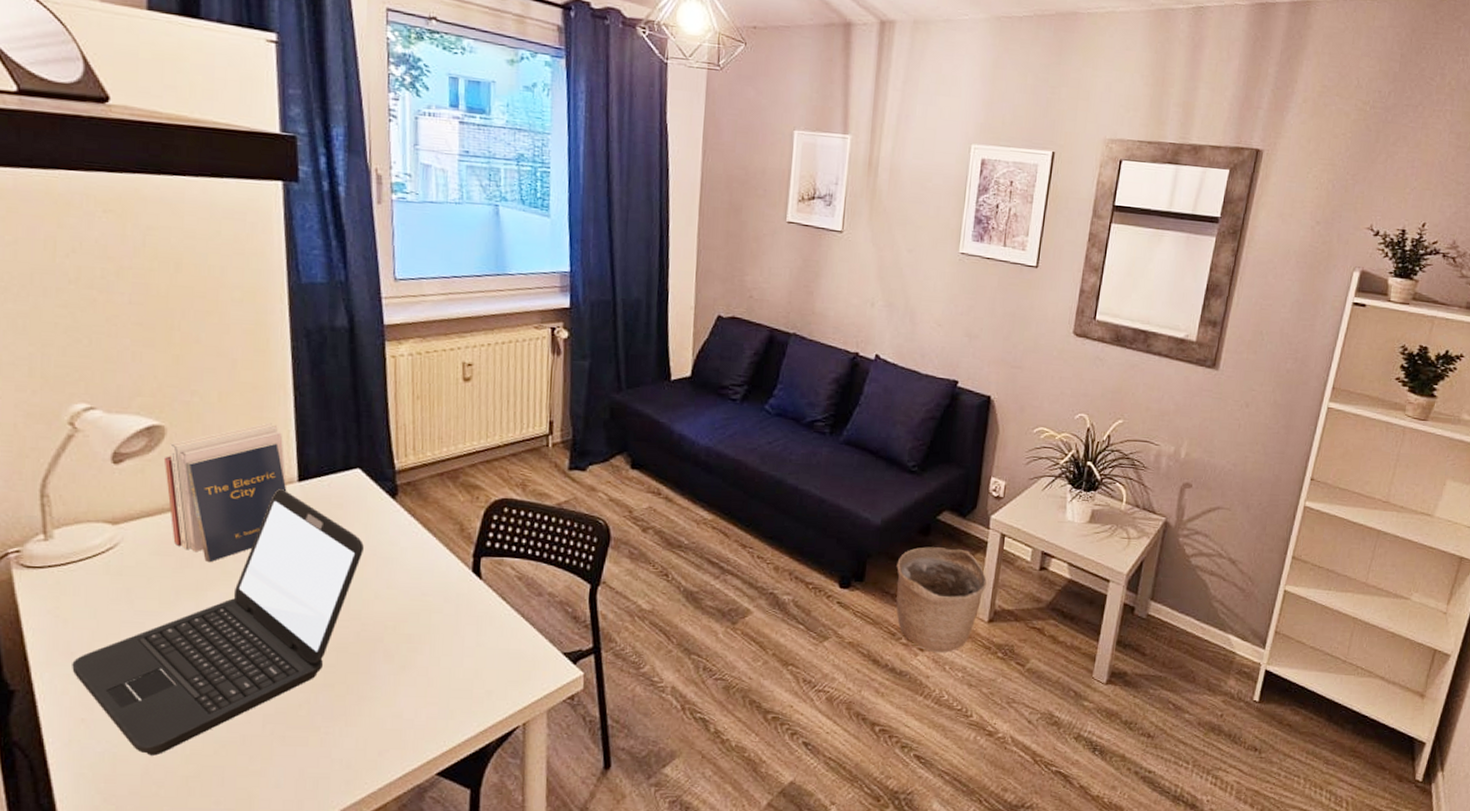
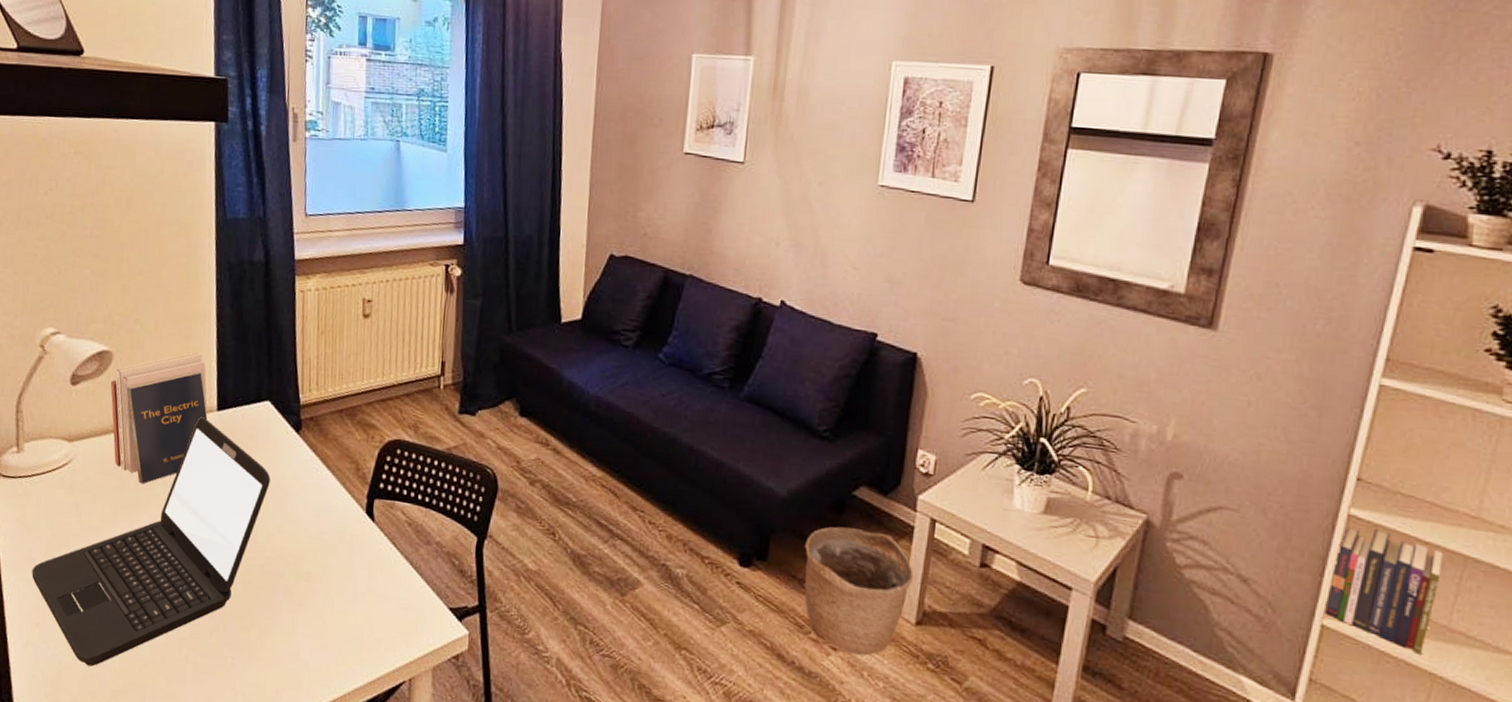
books: none [1287,515,1365,605] -> present [1324,526,1444,655]

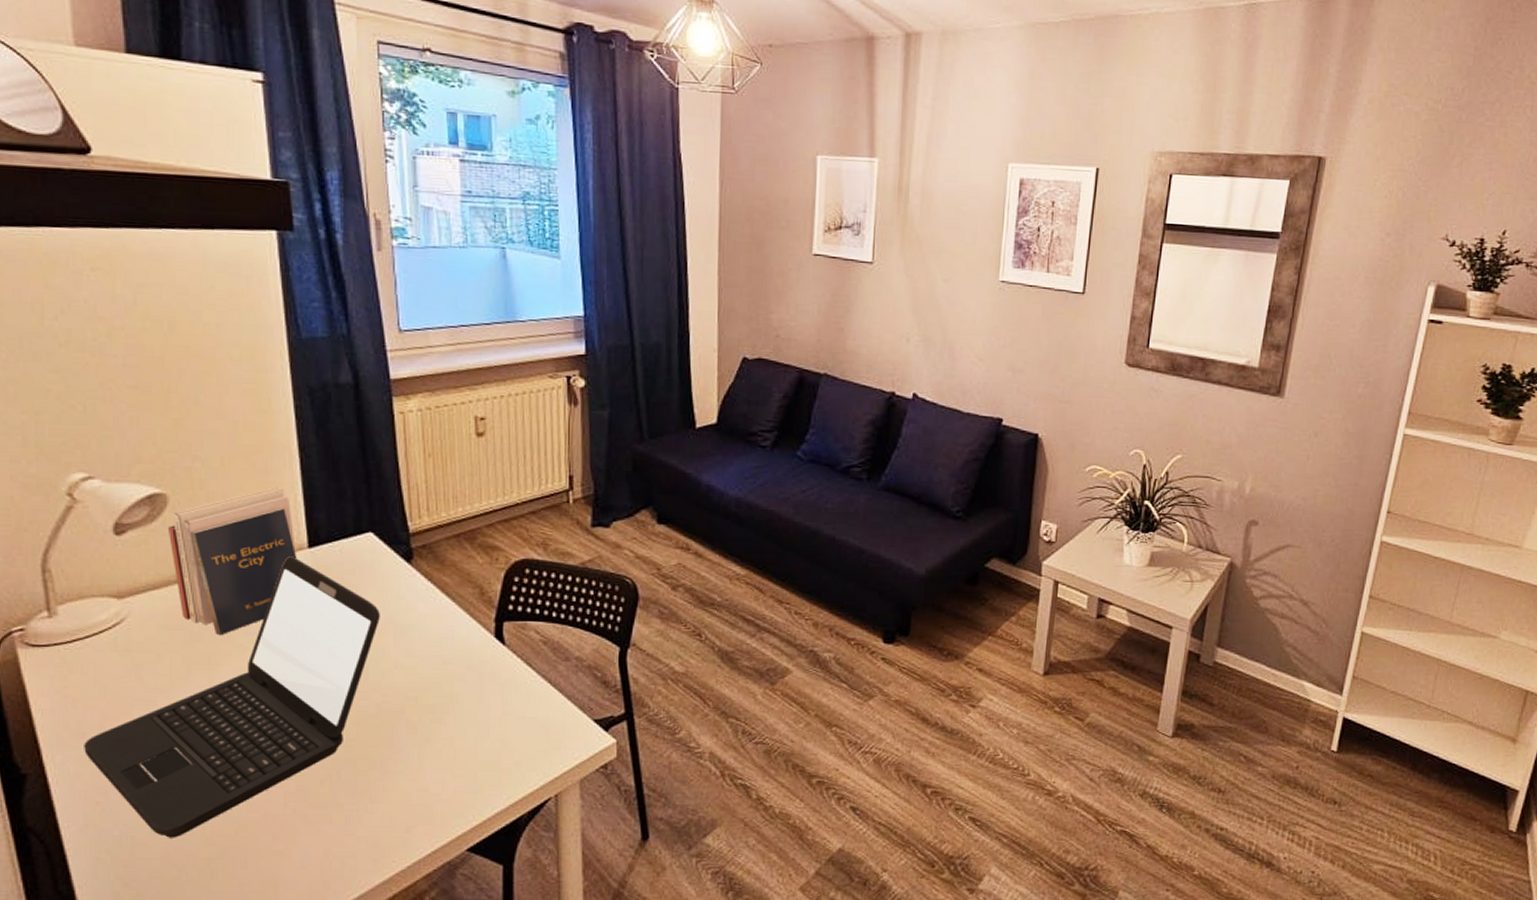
basket: present [804,526,913,656] -> none [944,597,1040,708]
books: present [1324,526,1444,655] -> none [1364,550,1447,646]

